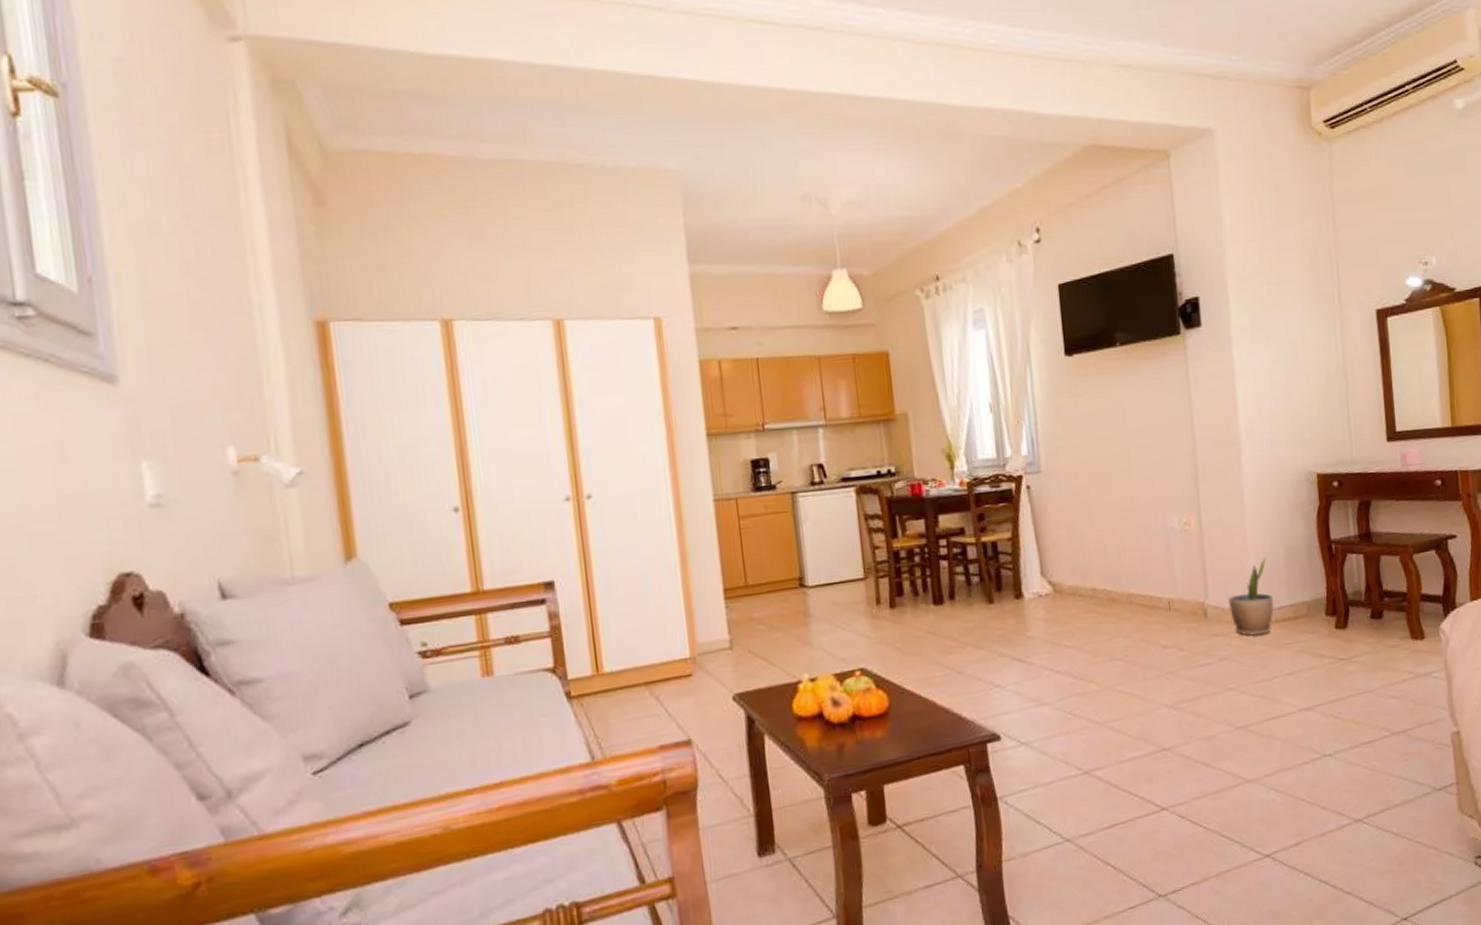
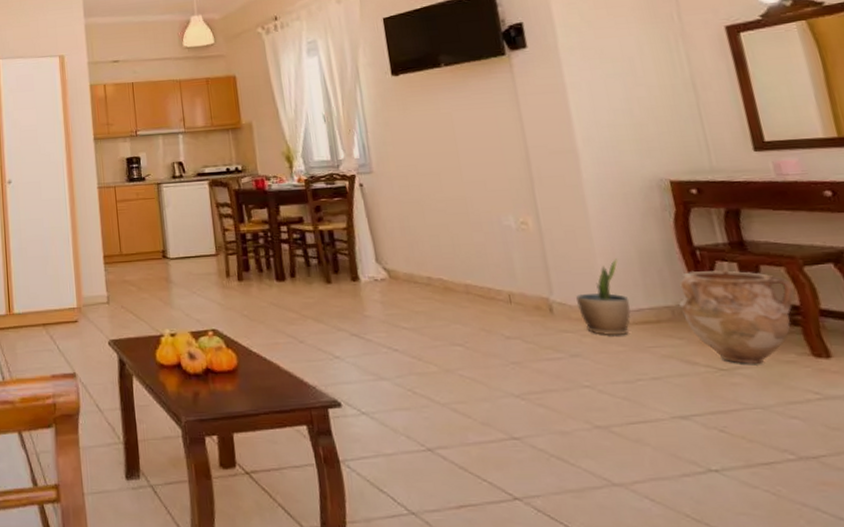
vase: none [1314,561,1404,652] -> present [679,269,795,364]

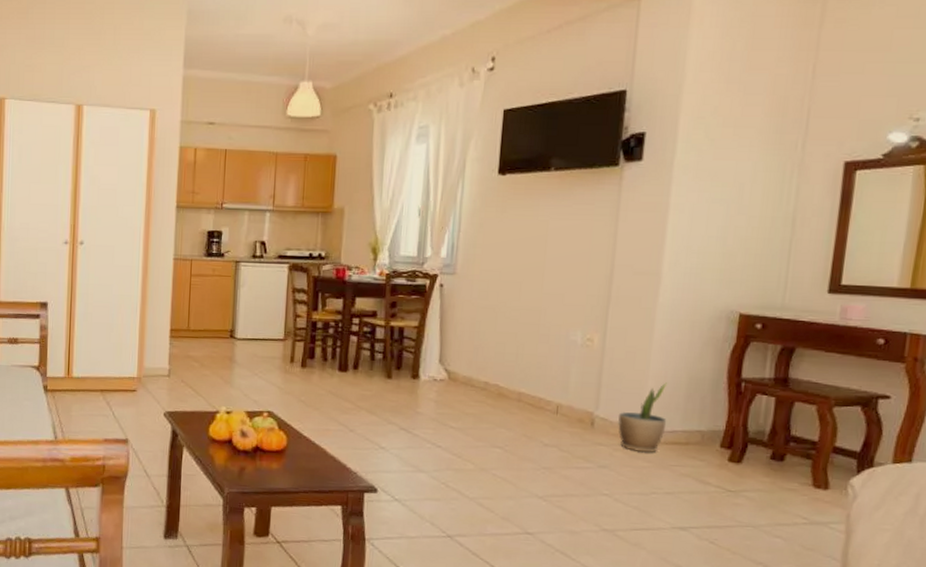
vase: present [679,269,795,364] -> none [711,400,818,489]

